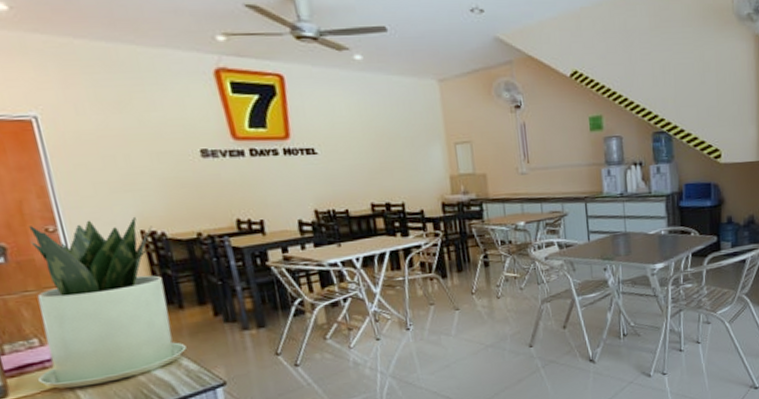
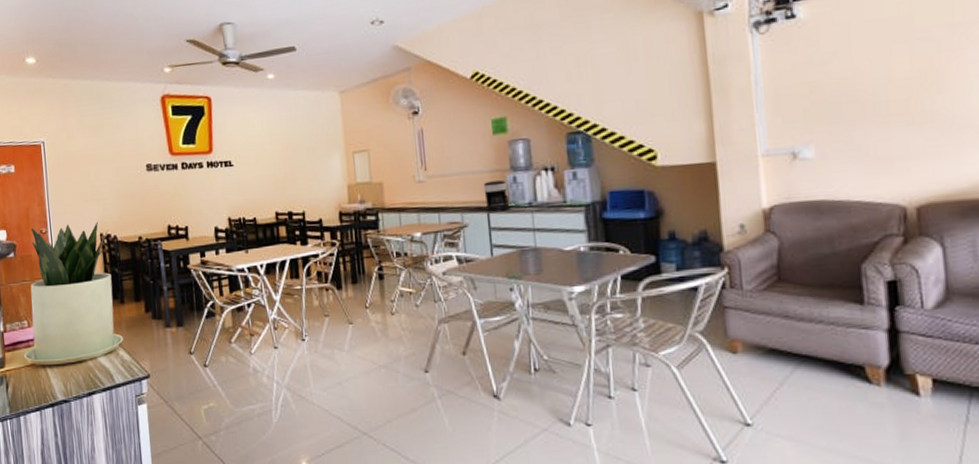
coffee maker: none [578,173,613,203] -> present [479,180,520,213]

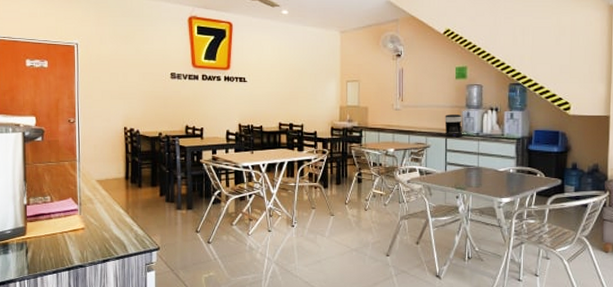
planter: present [23,221,123,366] -> none [44,116,138,236]

